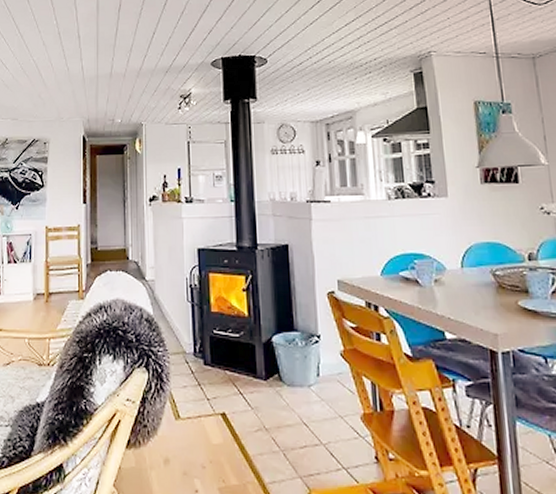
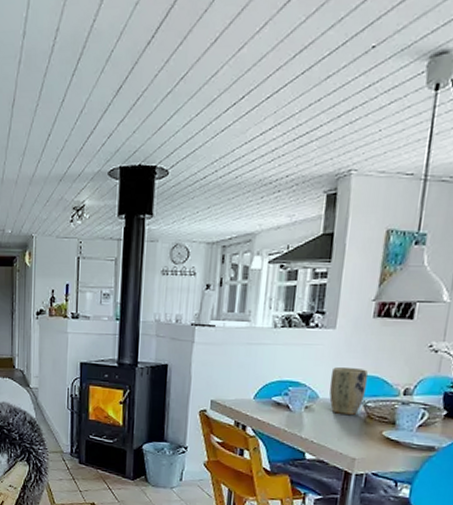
plant pot: none [453,234,492,287] -> present [329,366,368,416]

